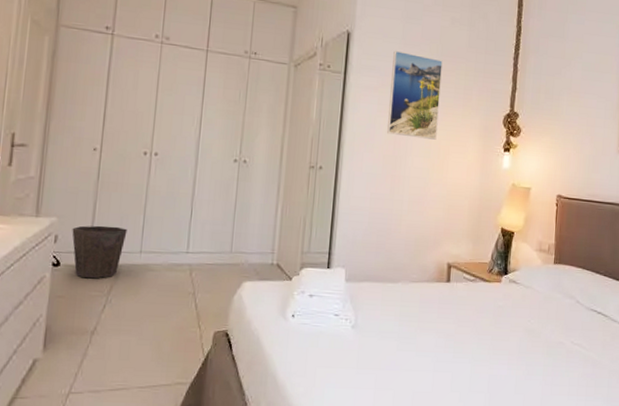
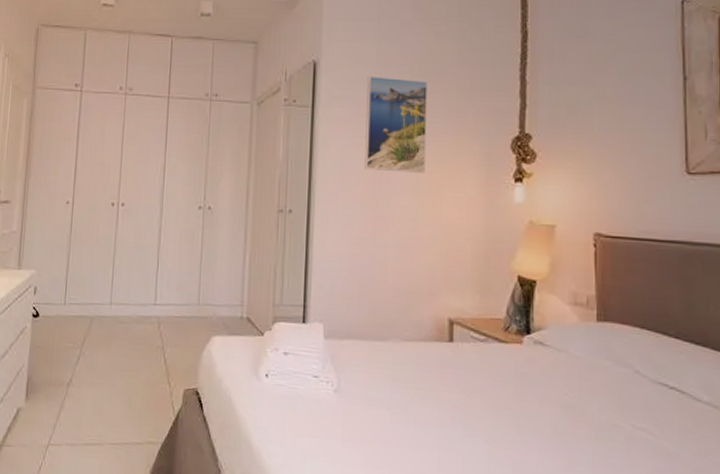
waste bin: present [72,225,128,279] -> none [49,277,98,330]

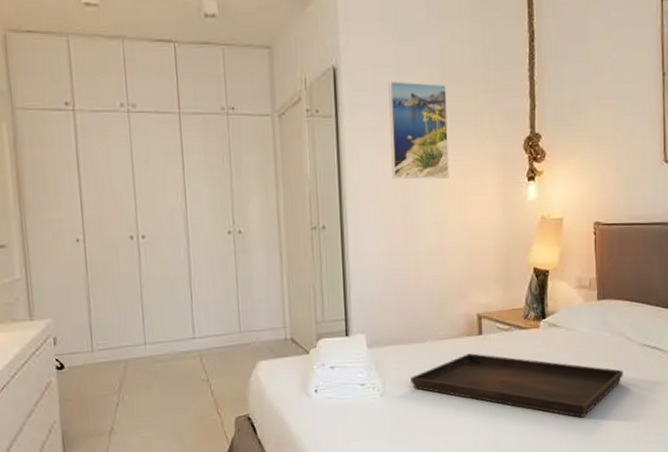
serving tray: none [368,360,630,459] -> present [411,353,623,418]

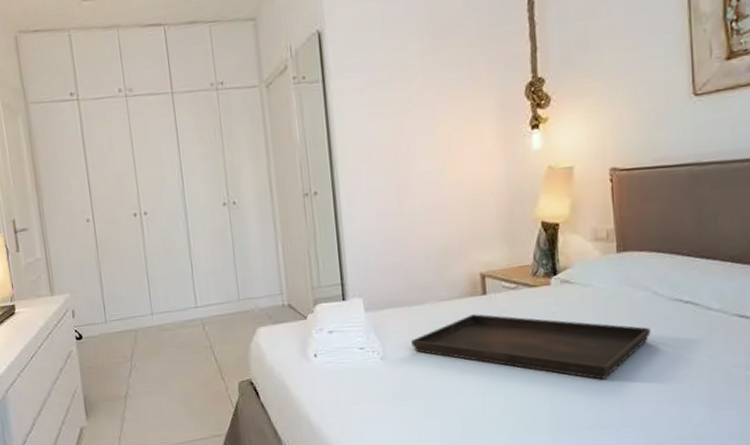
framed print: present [388,80,449,179] -> none [375,36,444,140]

